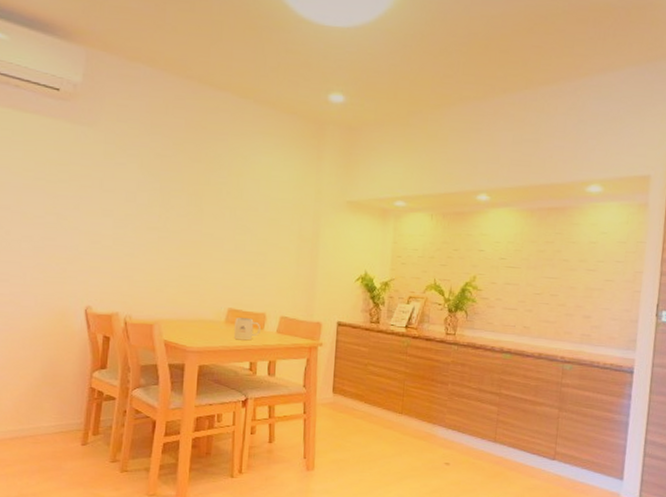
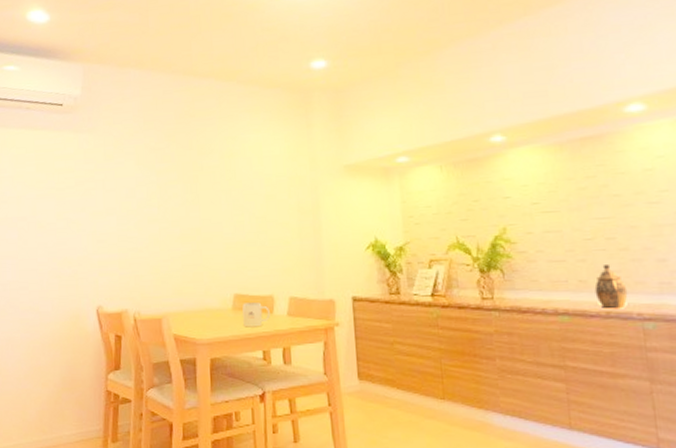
decorative jar: none [533,316,558,352] -> present [594,265,628,309]

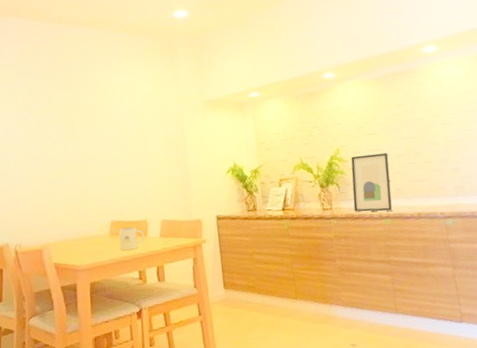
picture frame: none [520,235,573,307] -> present [351,152,393,213]
decorative jar: present [594,265,628,309] -> none [408,175,433,211]

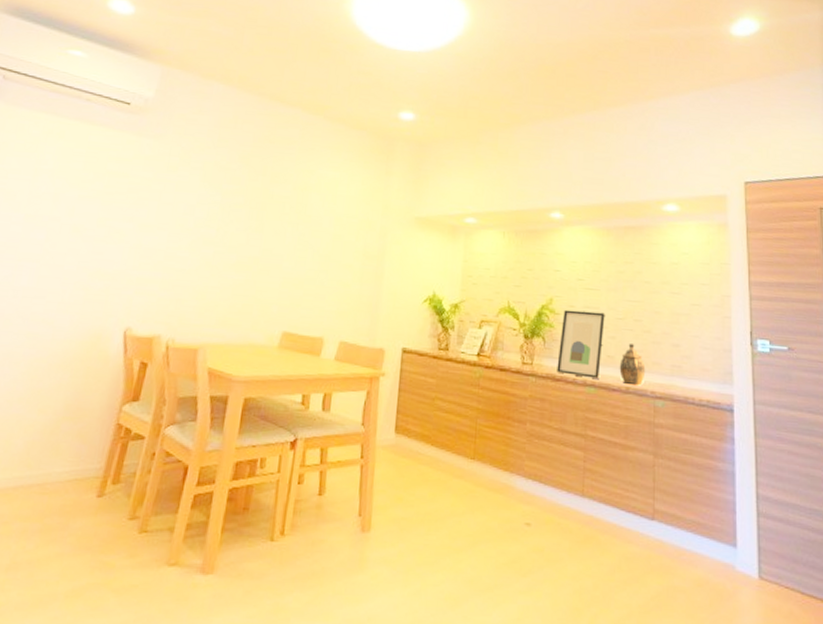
mug: present [118,227,144,251] -> none [286,342,317,369]
decorative jar: none [408,175,433,211] -> present [619,344,646,386]

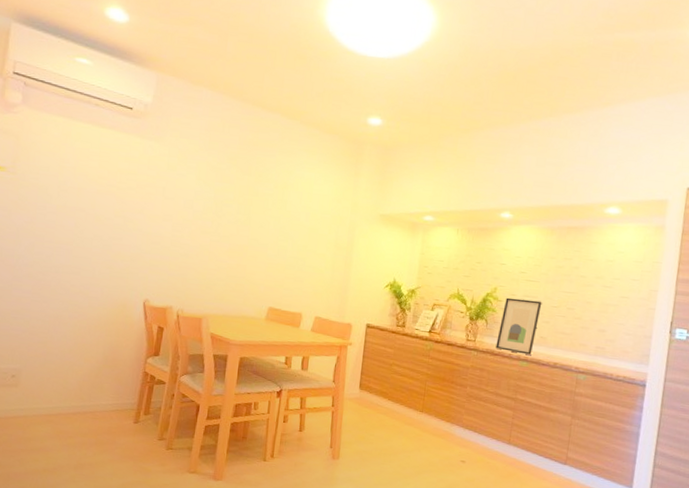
decorative jar: present [619,344,646,386] -> none [549,328,573,362]

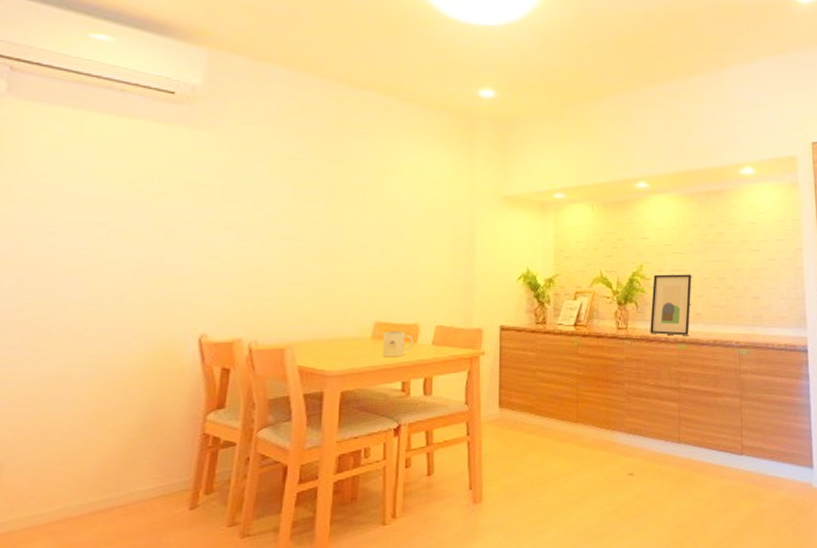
mug: none [272,316,297,337] -> present [381,331,413,358]

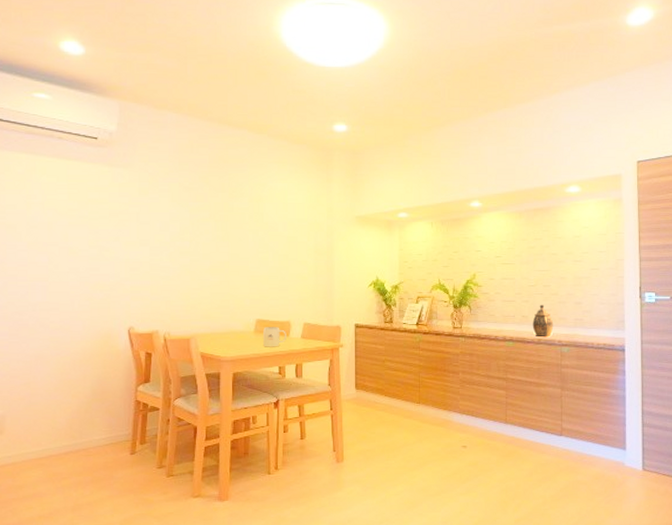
picture frame: present [650,274,692,336] -> none [482,282,520,335]
decorative jar: none [707,300,731,338] -> present [532,305,554,337]

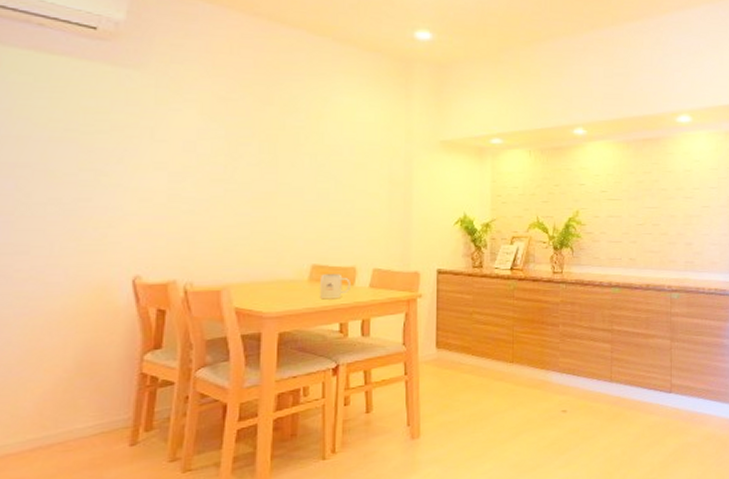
decorative jar: present [532,305,554,337] -> none [640,246,663,283]

